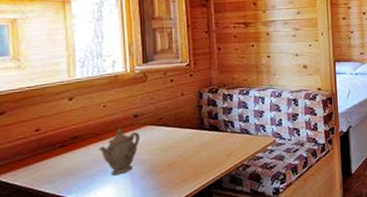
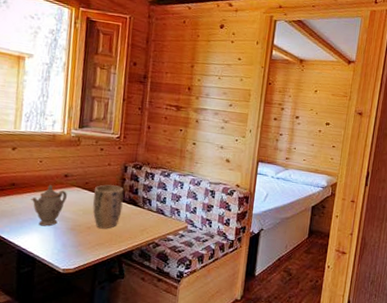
plant pot: none [169,114,204,163] -> present [92,184,124,229]

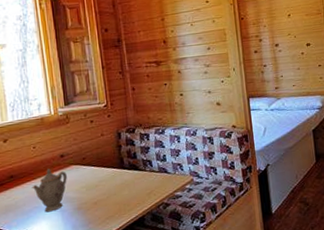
plant pot: present [92,184,124,229] -> none [92,154,125,201]

